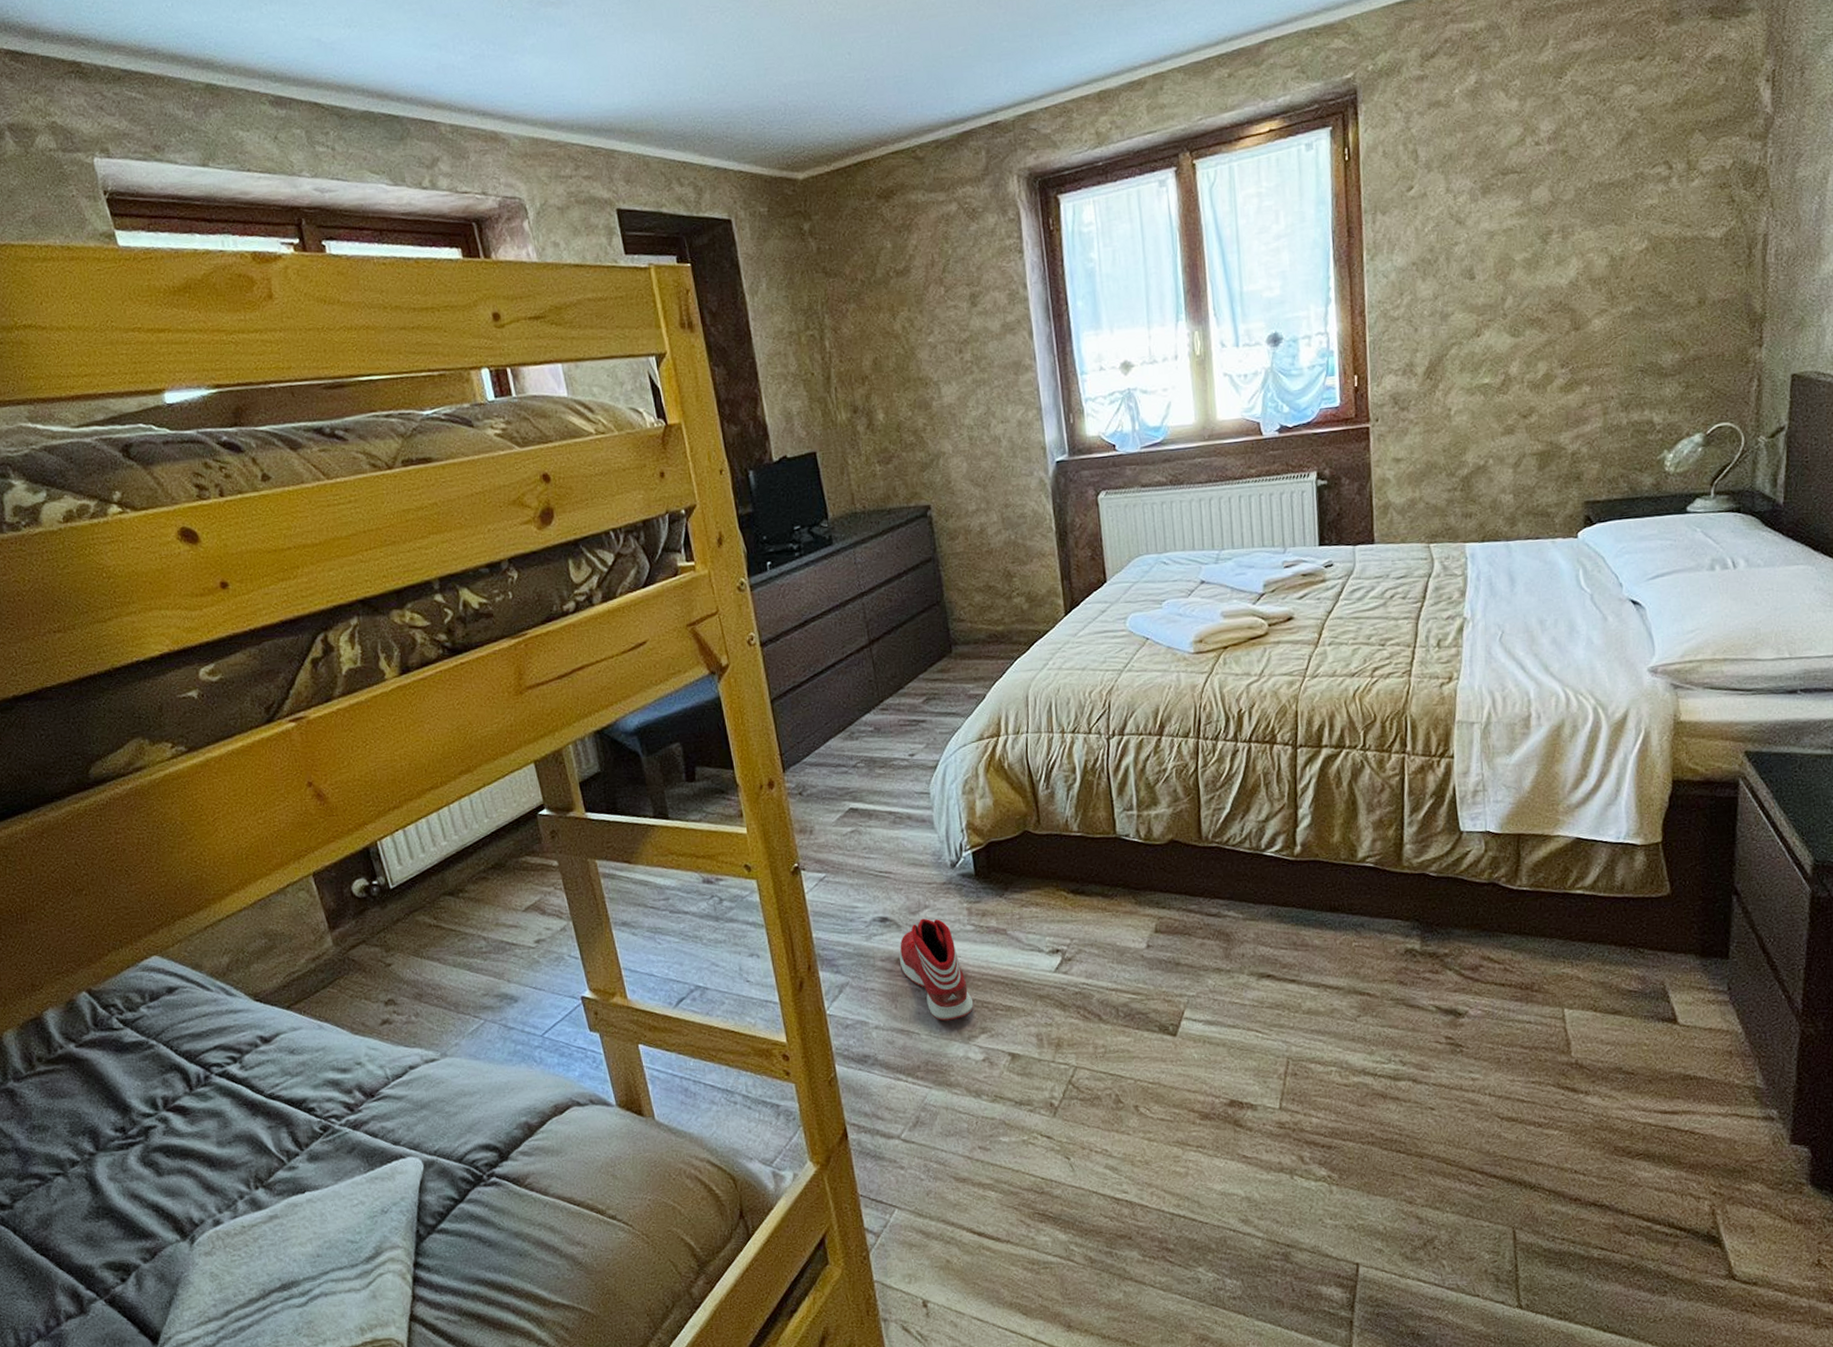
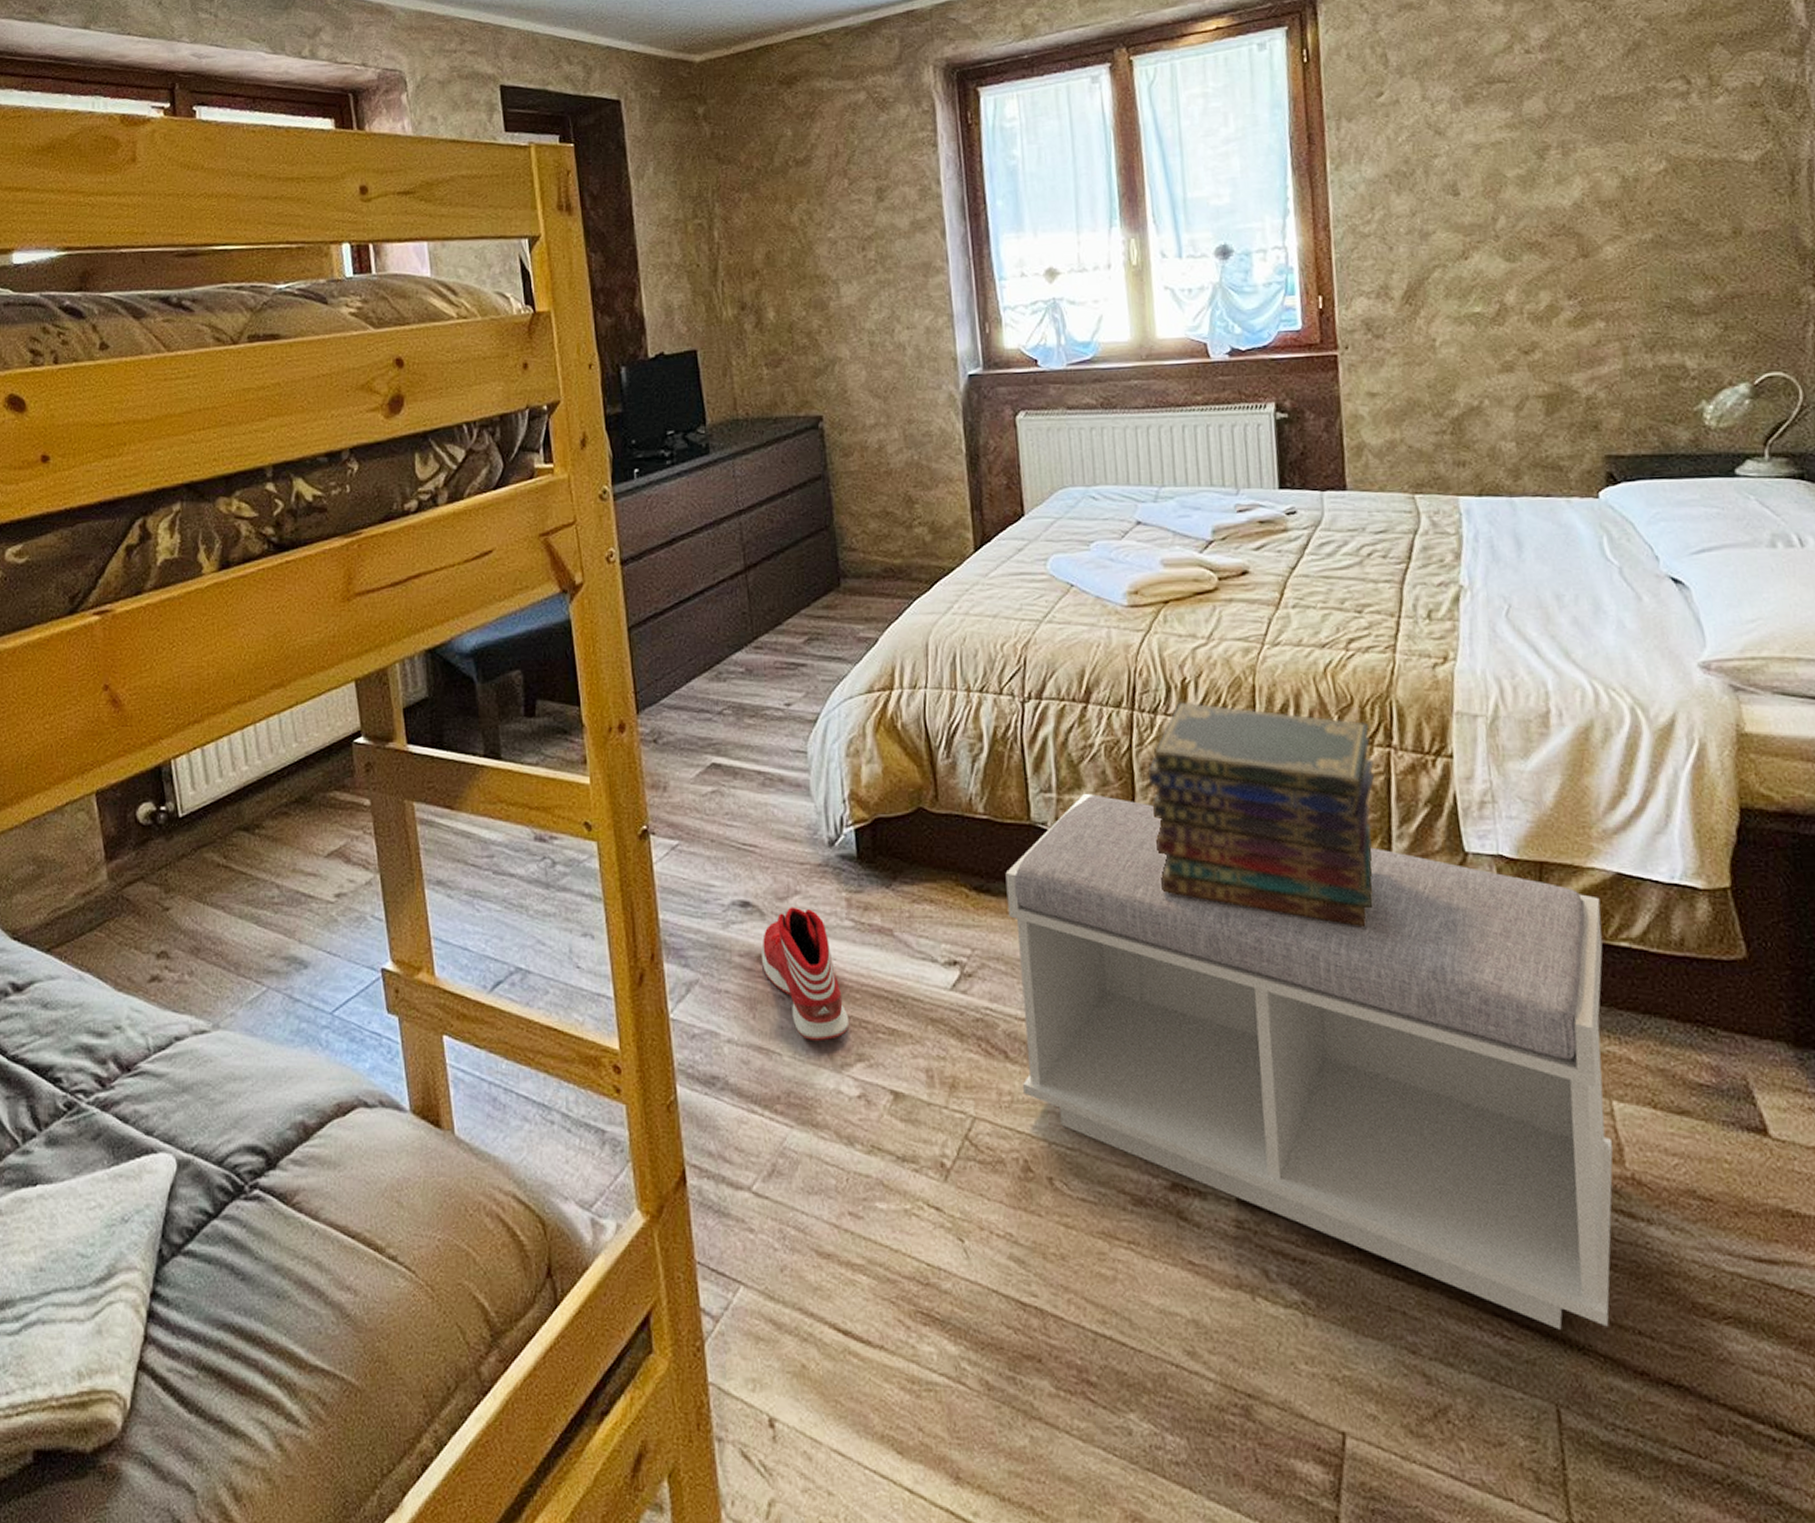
bench: none [1096,808,1563,1176] -> present [1005,793,1613,1330]
book stack: none [1210,728,1392,896] -> present [1147,701,1375,928]

